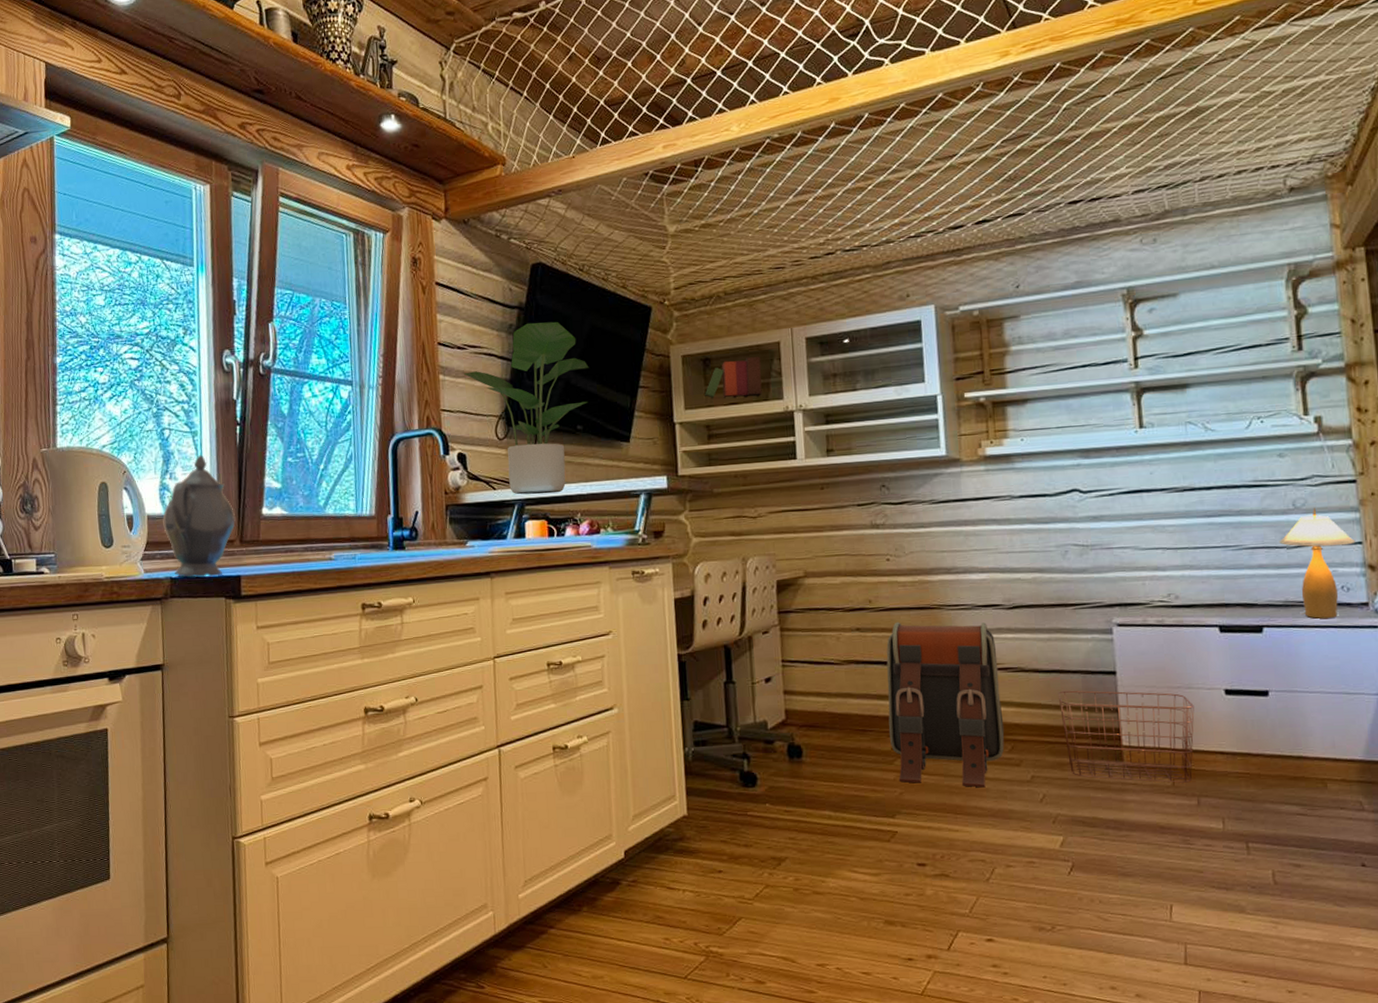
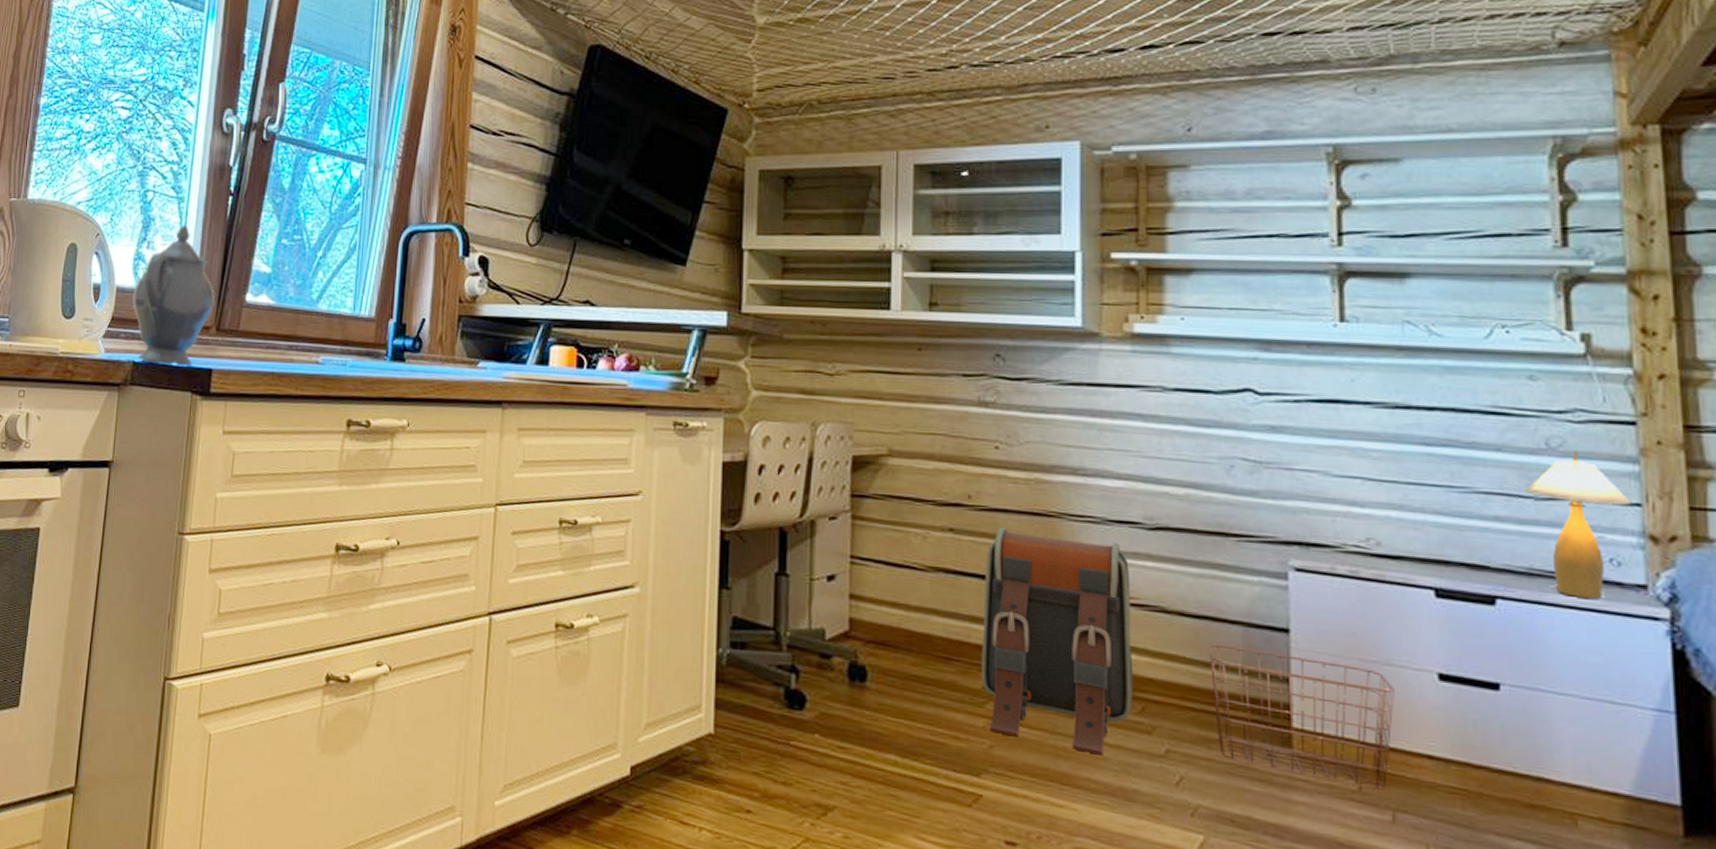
potted plant: present [463,321,589,495] -> none [496,113,646,317]
books: present [704,356,762,399] -> none [783,179,856,230]

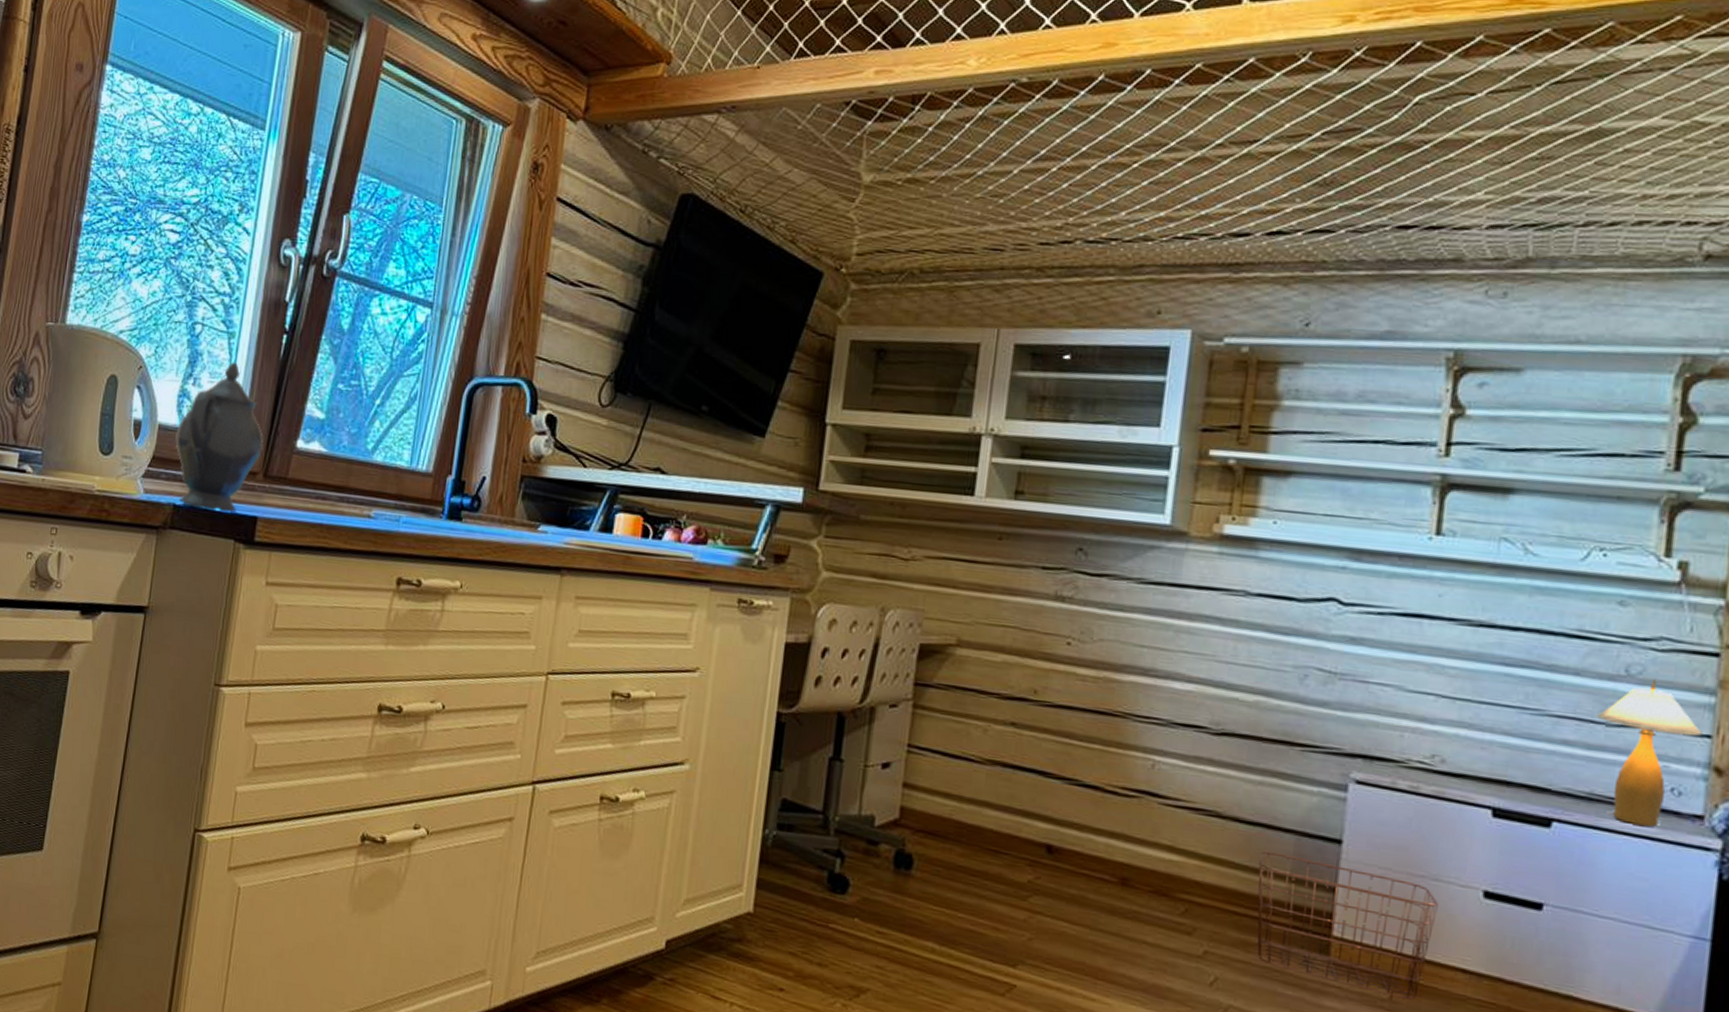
backpack: present [980,527,1134,756] -> none [1028,724,1189,953]

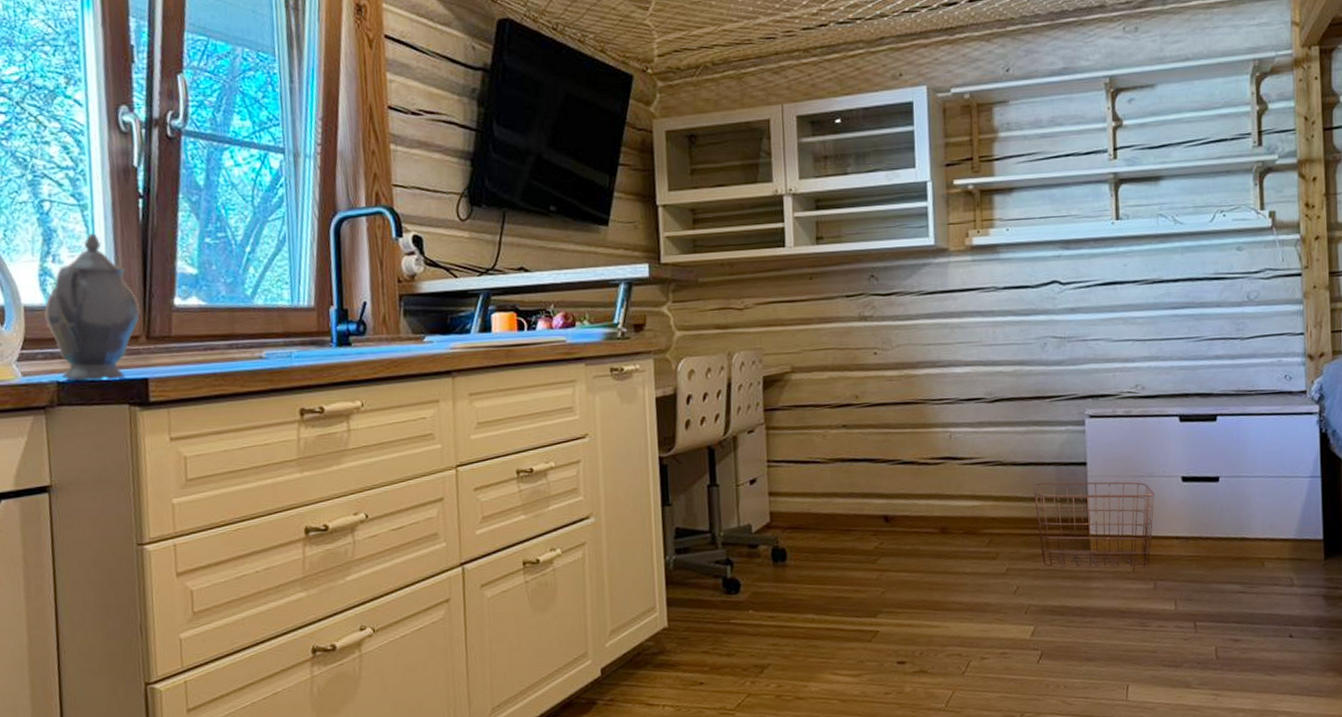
table lamp: present [1597,679,1703,828] -> none [1234,300,1298,407]

